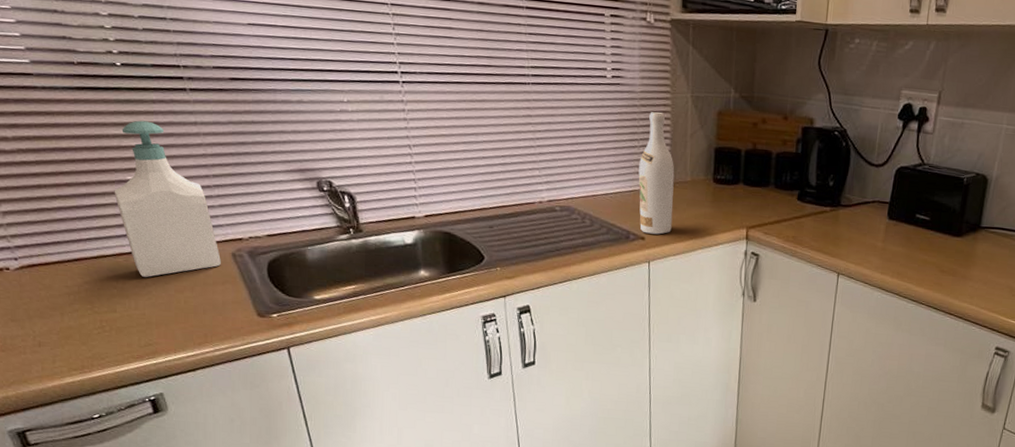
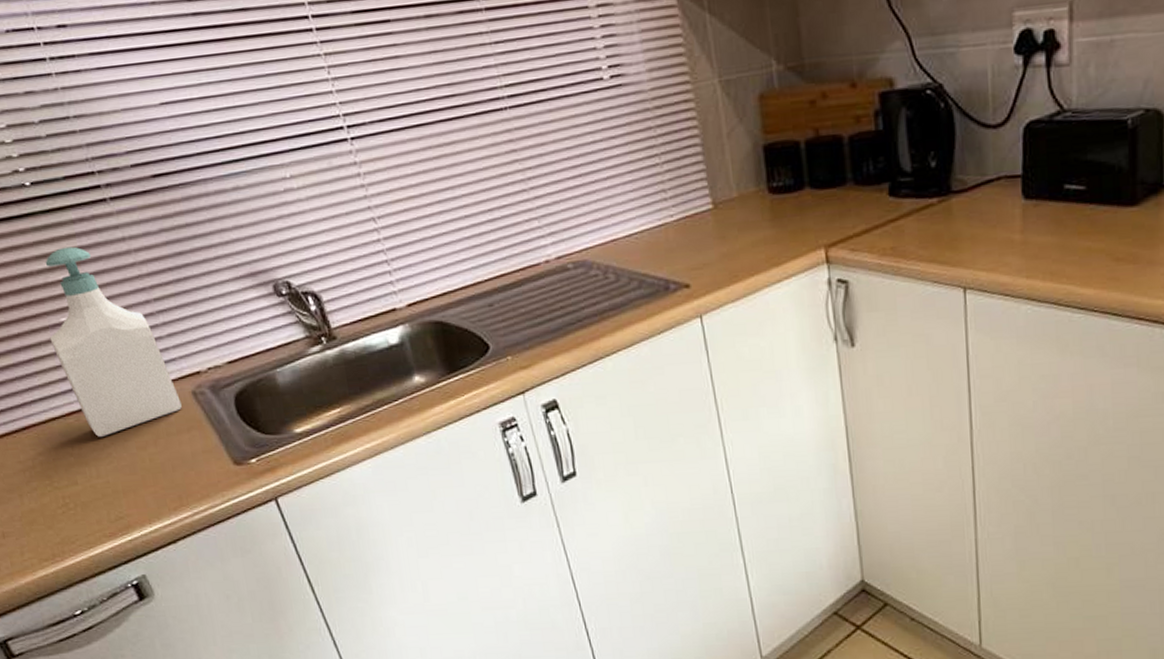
wine bottle: present [638,112,675,235] -> none [665,112,724,279]

